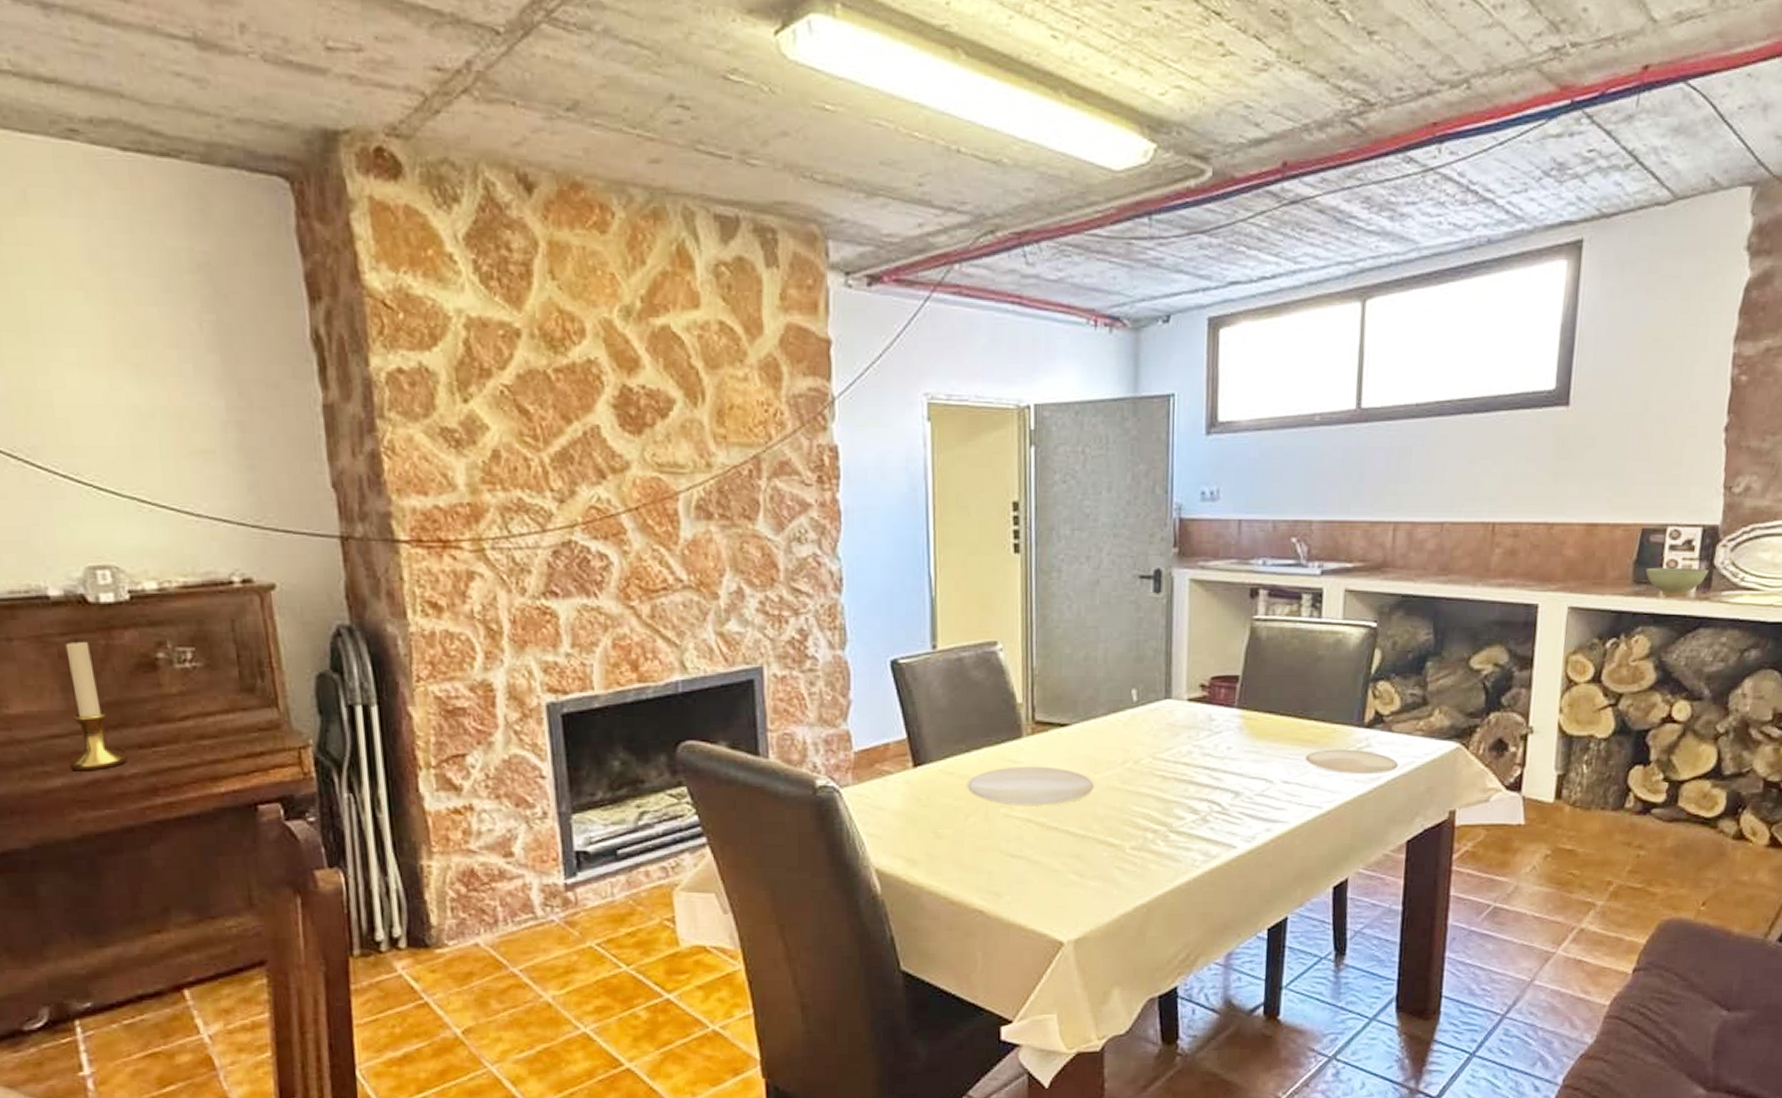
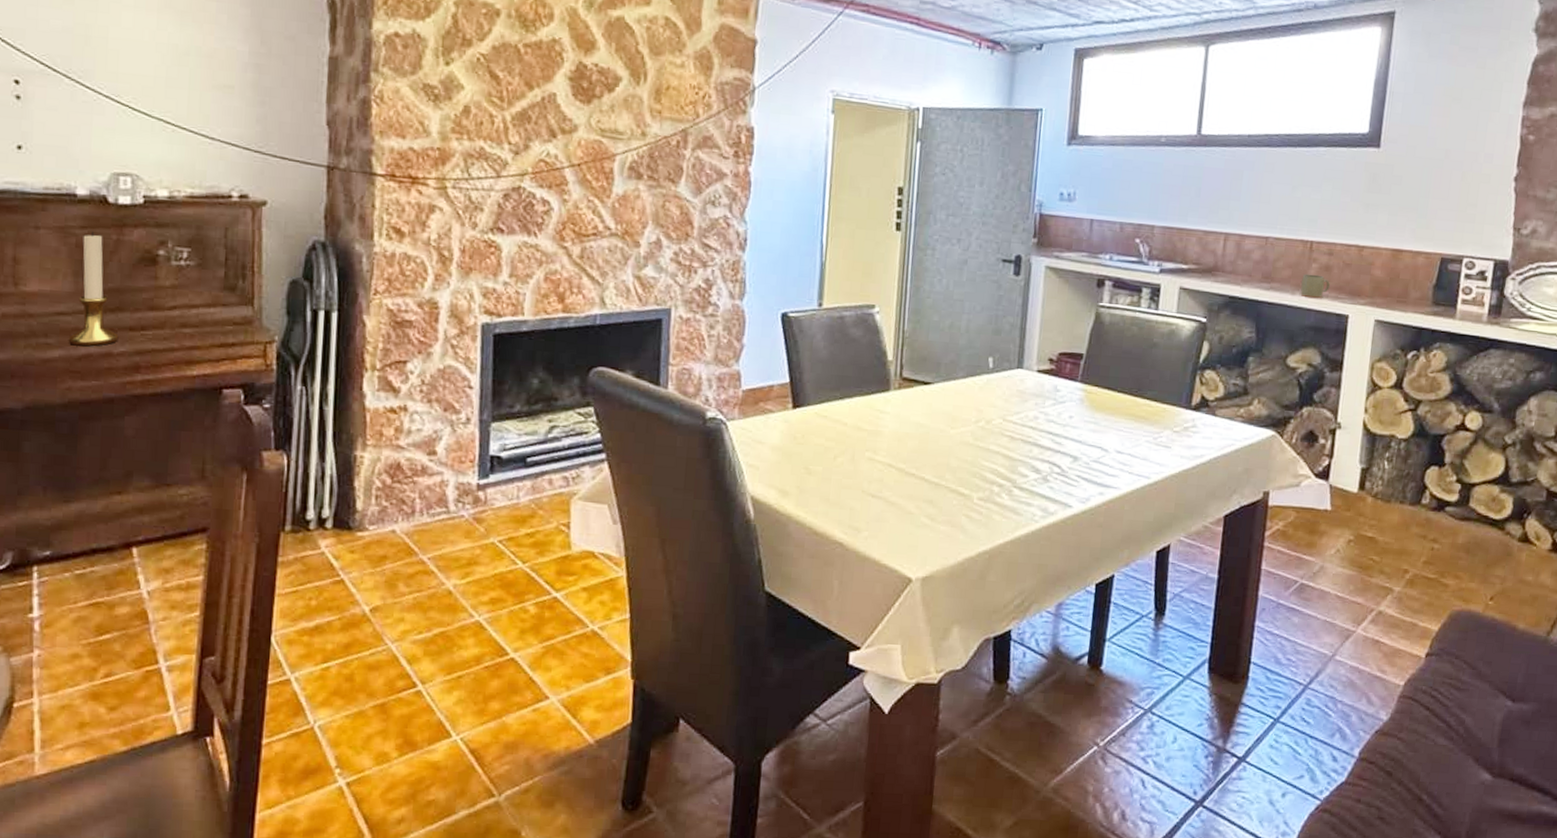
plate: present [967,766,1095,807] -> none [837,416,951,454]
plate: present [1304,749,1399,775] -> none [1137,425,1220,453]
mug: none [1482,561,1516,587] -> present [1300,273,1330,298]
bowl: present [1645,567,1710,596] -> none [1443,292,1500,320]

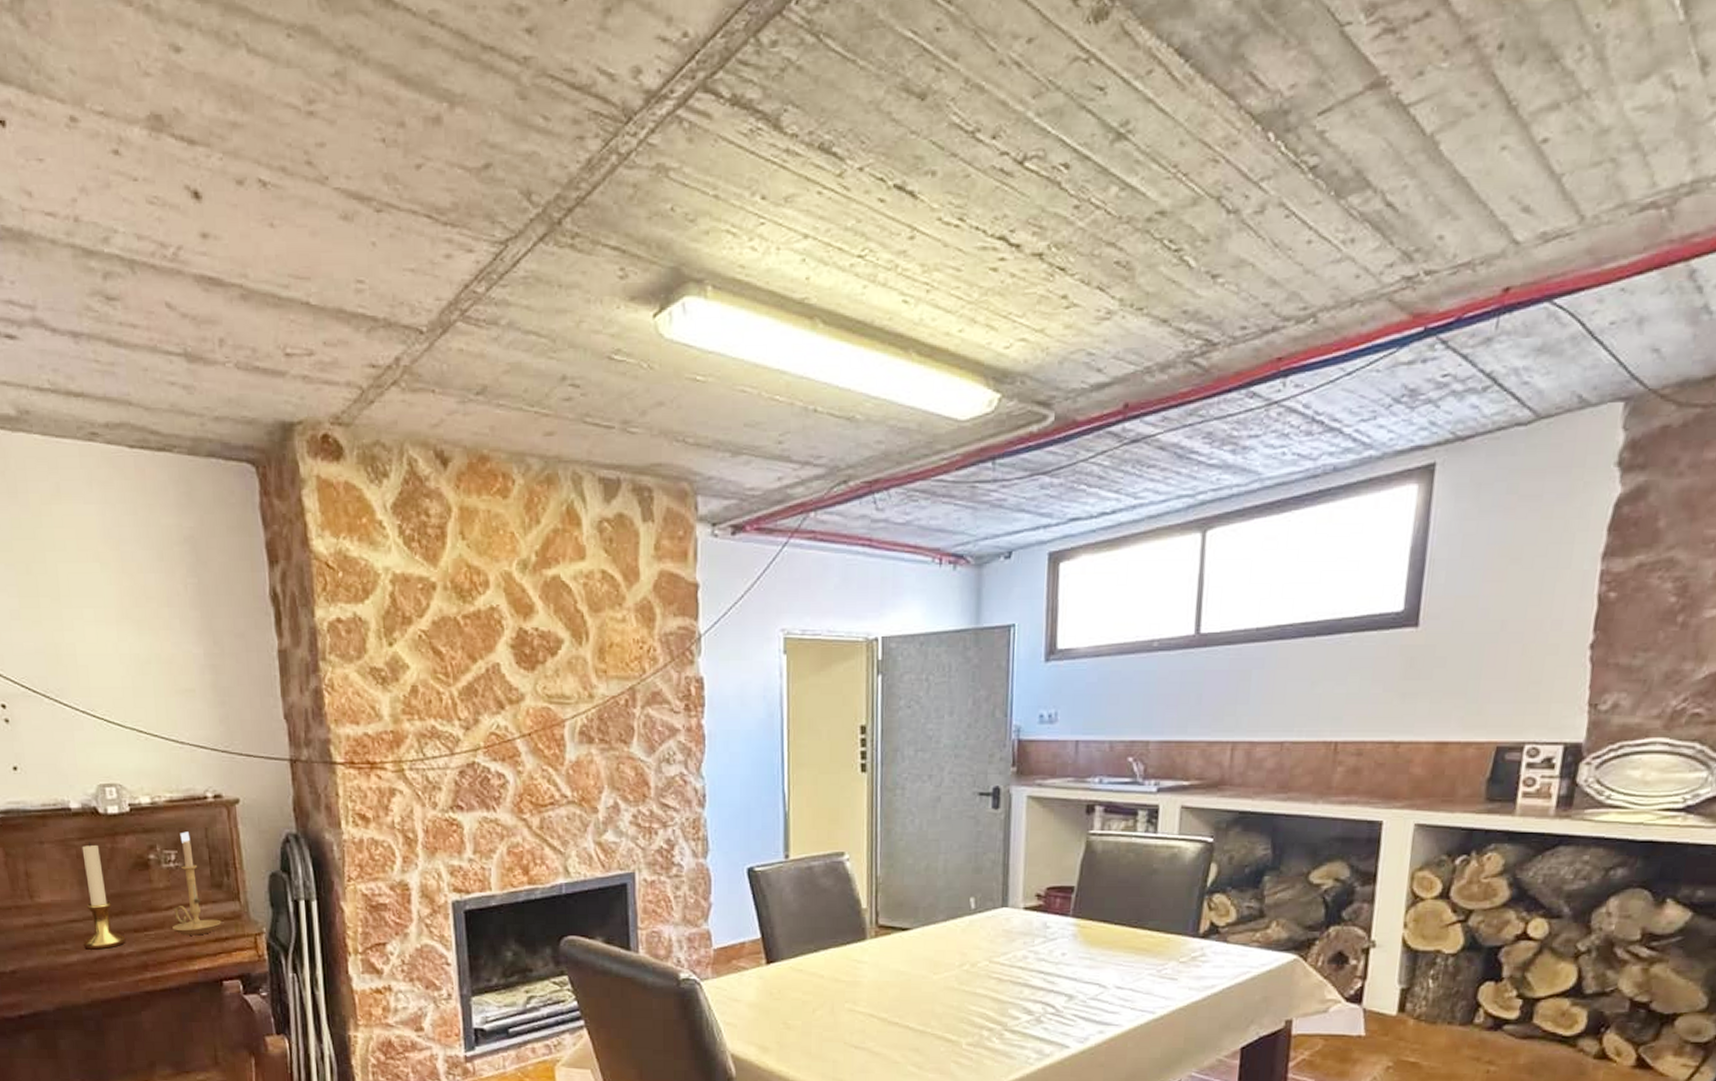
candle holder: none [174,229,230,339] -> present [172,831,222,936]
mug: present [1300,273,1330,298] -> none [1323,779,1359,805]

